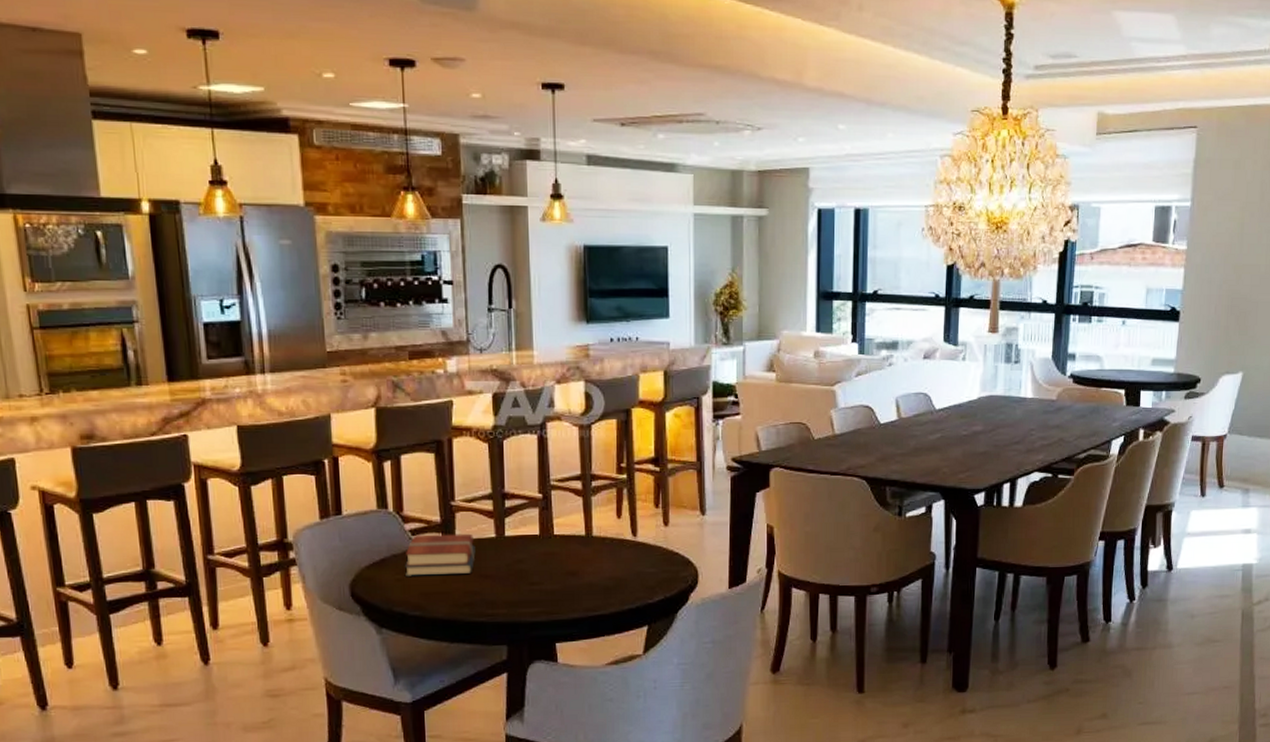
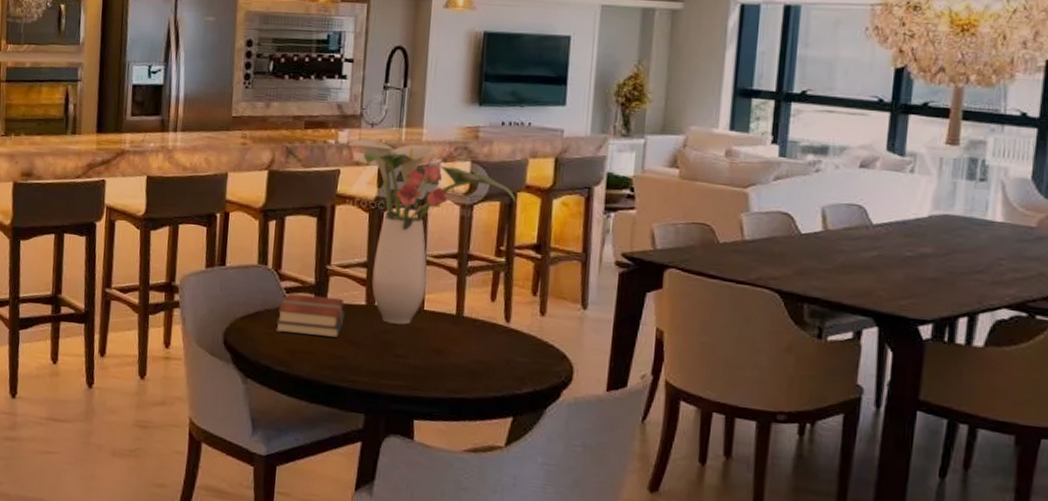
flower arrangement: none [457,364,631,552] -> present [348,138,516,325]

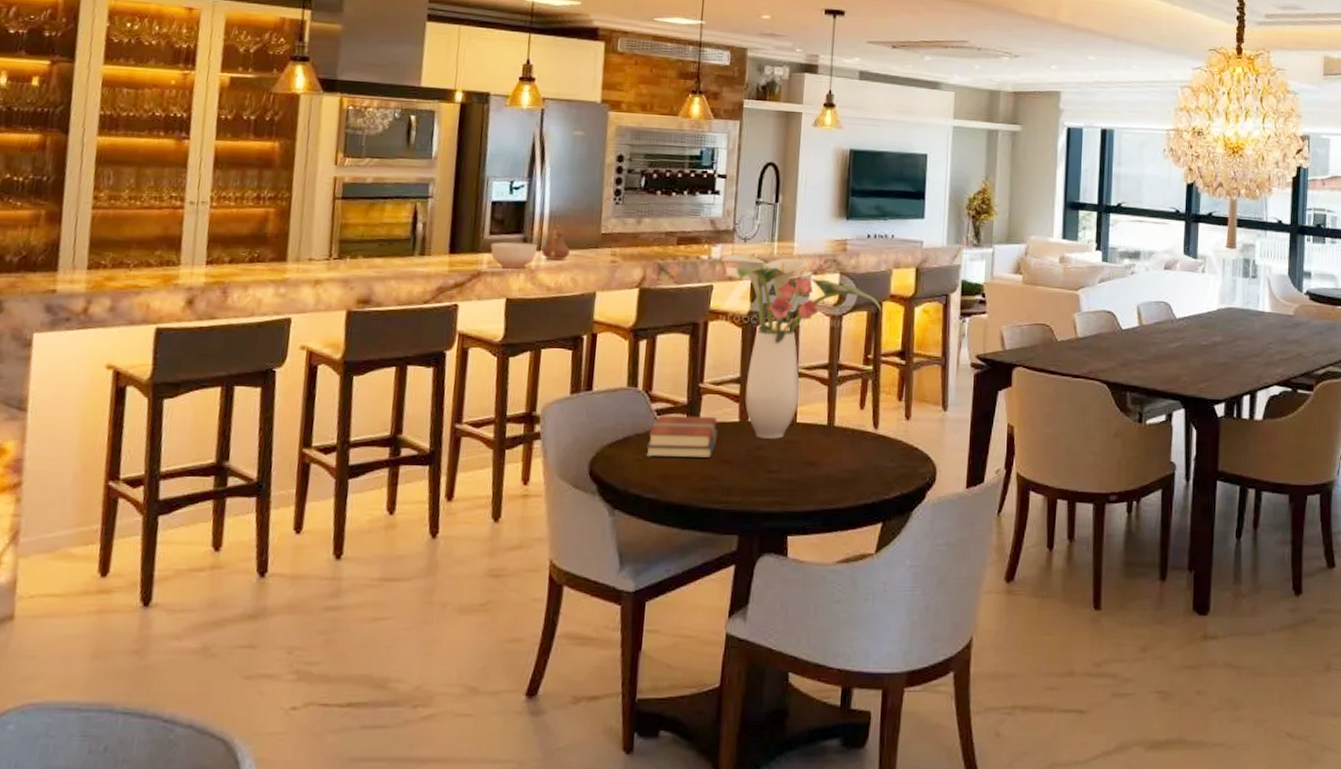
bowl: none [132,123,175,149] -> present [490,241,538,269]
teapot: none [178,107,203,142] -> present [542,224,570,260]

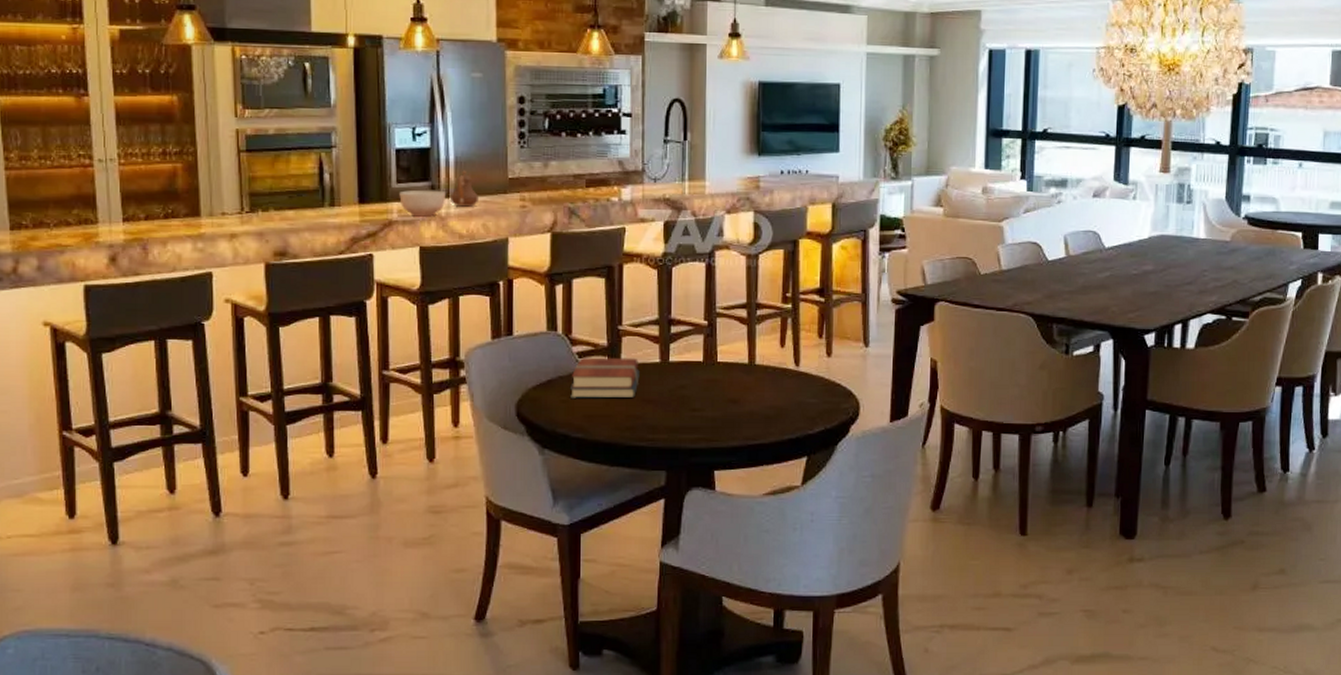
flower arrangement: present [720,253,881,439] -> none [631,194,798,378]

